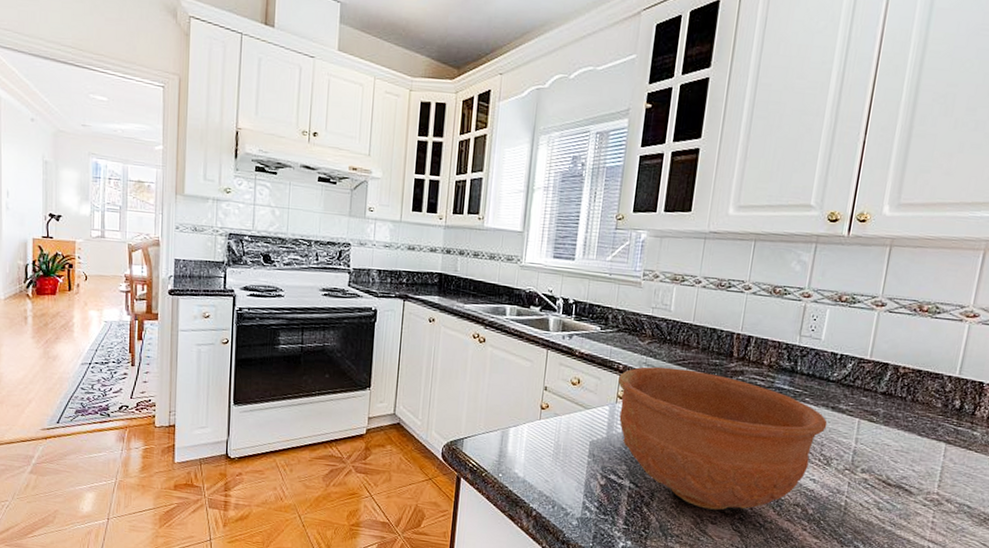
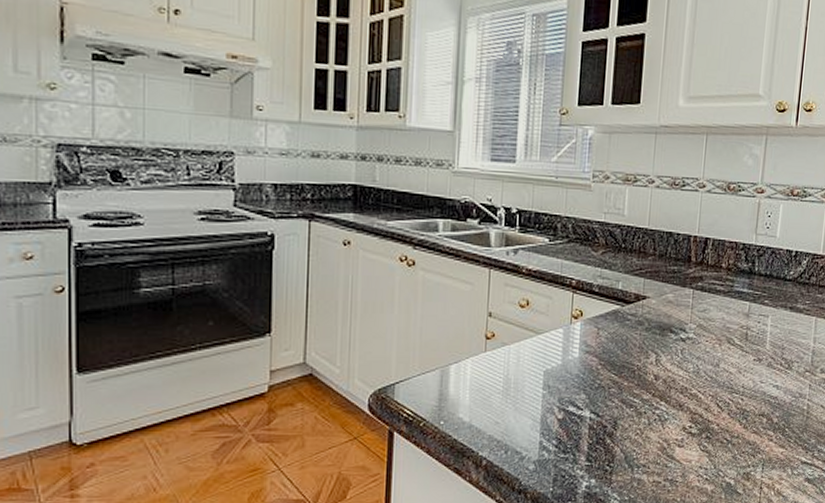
bowl: present [618,366,828,510] -> none [572,279,787,432]

